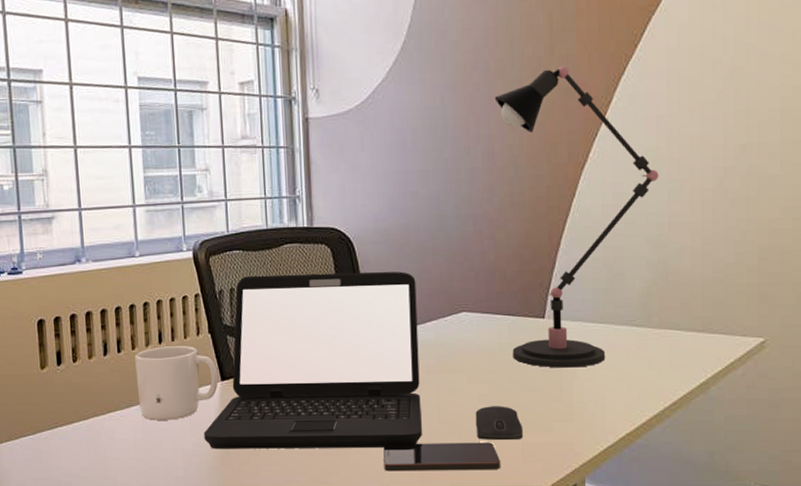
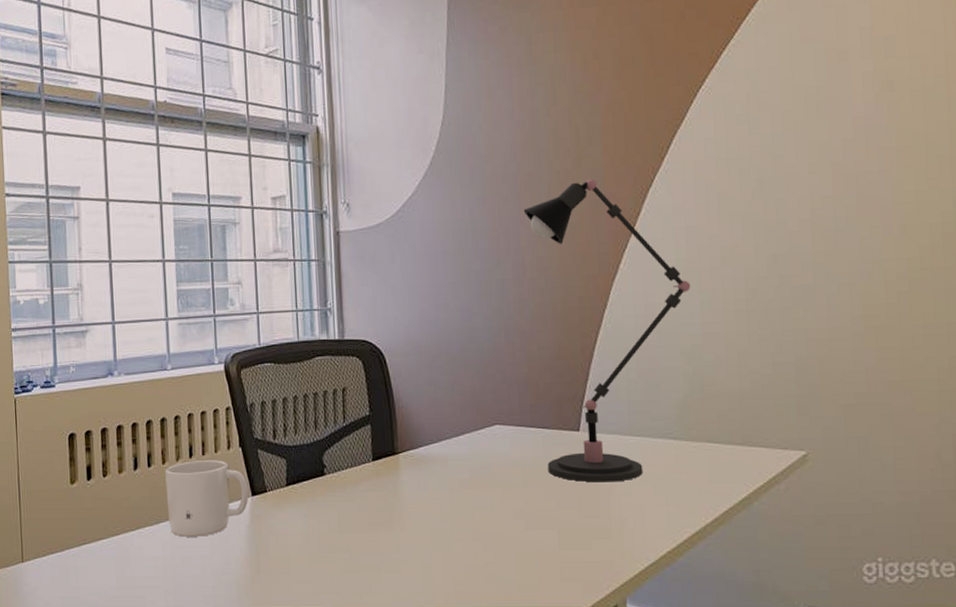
laptop: present [204,271,422,449] -> none [233,384,457,567]
phone: present [383,442,501,472] -> none [417,560,539,591]
computer mouse: present [475,406,523,440] -> none [511,522,560,558]

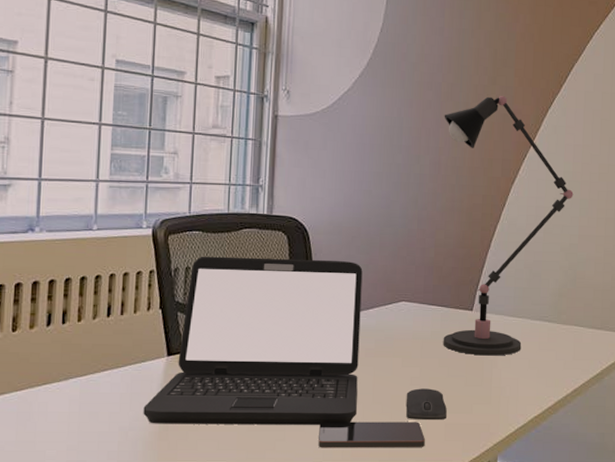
mug: present [165,460,249,537] -> none [78,320,165,394]
laptop: none [233,384,457,567] -> present [143,256,363,425]
phone: none [417,560,539,591] -> present [318,421,426,448]
computer mouse: none [511,522,560,558] -> present [406,388,447,420]

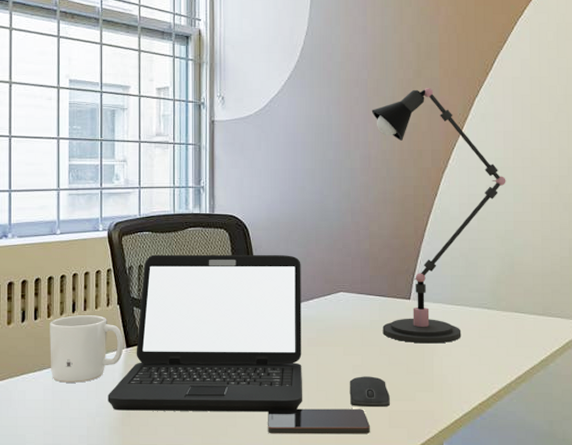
mug: none [78,320,165,394] -> present [50,315,124,383]

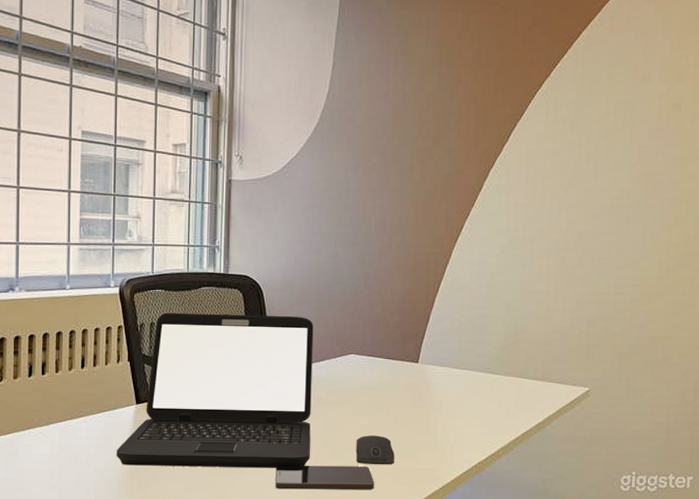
mug: present [50,315,124,383] -> none [57,371,134,438]
desk lamp: present [371,87,506,344] -> none [389,156,516,406]

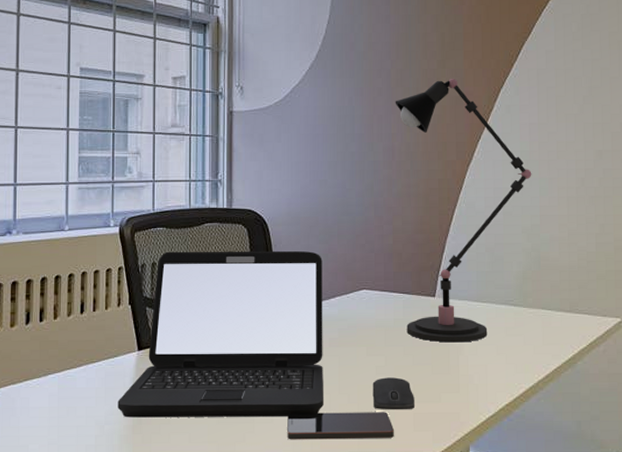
desk lamp: none [389,156,516,406] -> present [395,78,532,343]

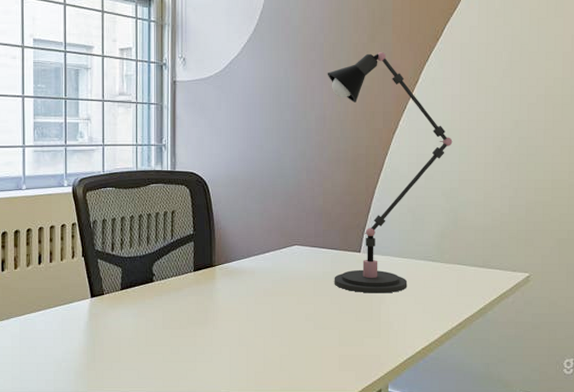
laptop: present [117,250,323,418] -> none [73,209,258,357]
phone: present [287,412,395,440] -> none [225,353,322,377]
computer mouse: present [372,377,414,409] -> none [302,323,340,351]

